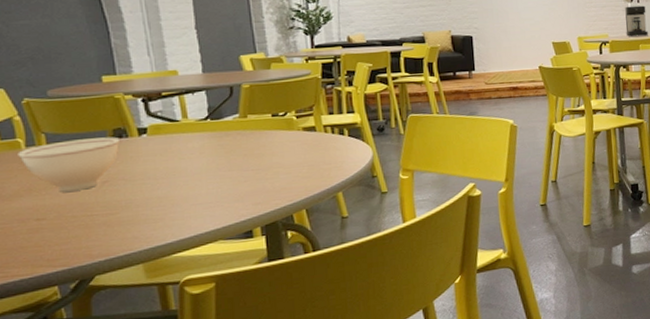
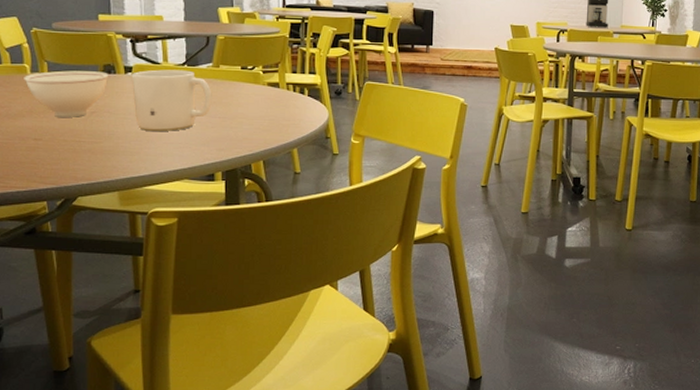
mug: none [146,124,243,194] -> present [131,69,212,131]

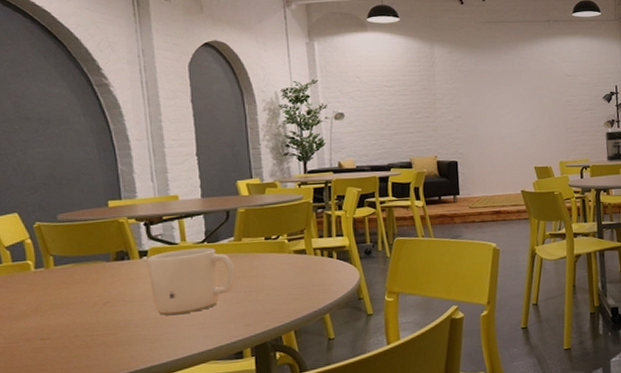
bowl: present [24,70,109,117] -> none [27,259,123,312]

